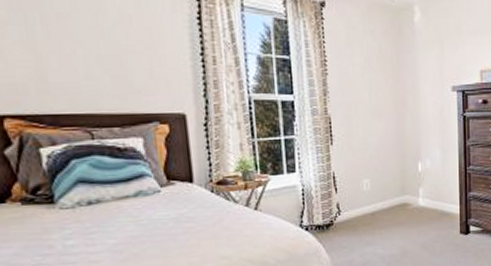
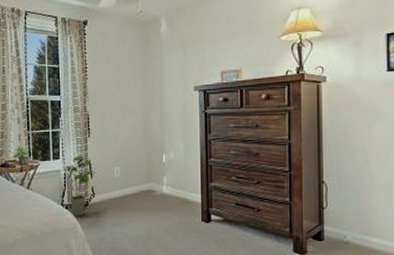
house plant: none [302,167,340,238] -> present [64,155,95,216]

